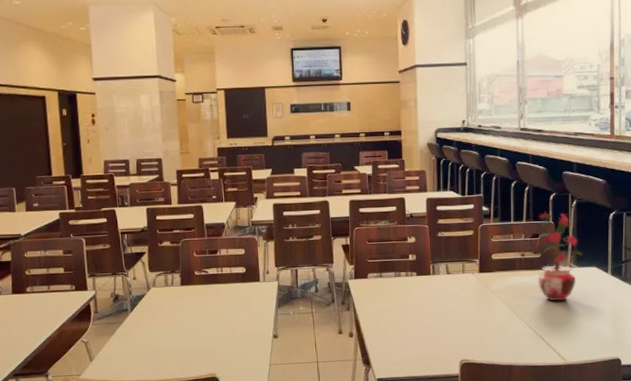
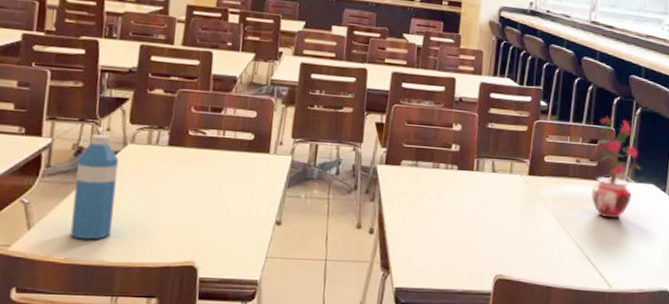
water bottle: none [116,283,151,365] -> present [70,134,119,240]

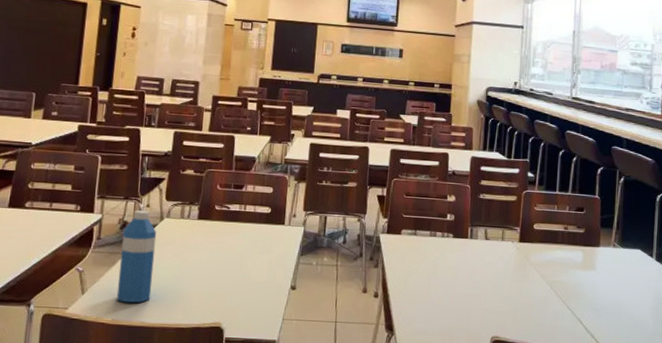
potted plant: present [591,115,642,219] -> none [578,184,628,283]

